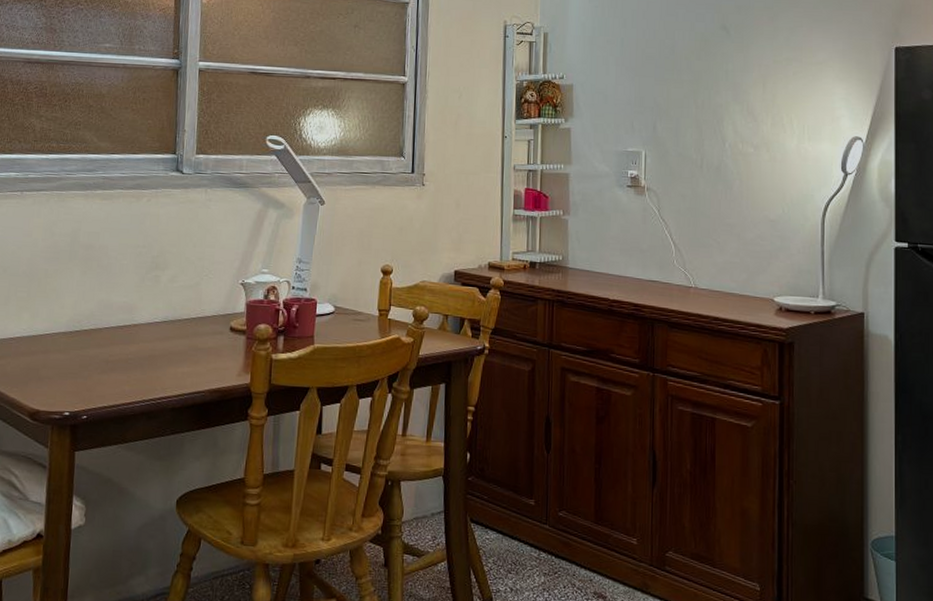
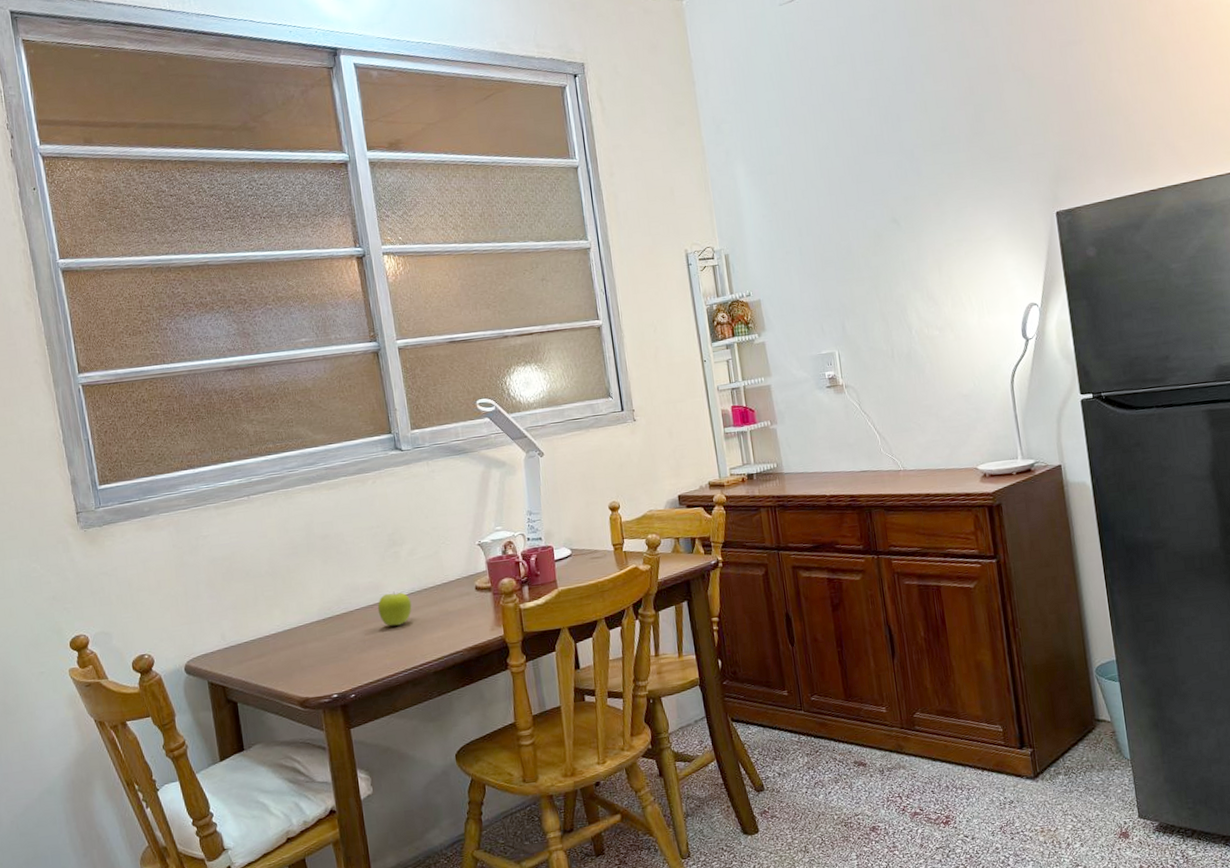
fruit: none [127,316,163,353] -> present [377,591,412,627]

